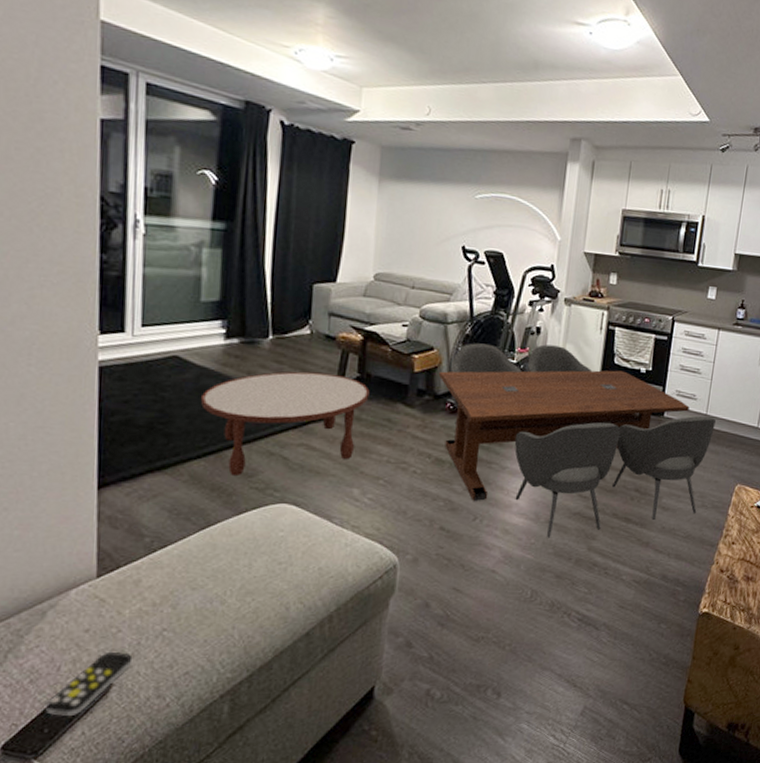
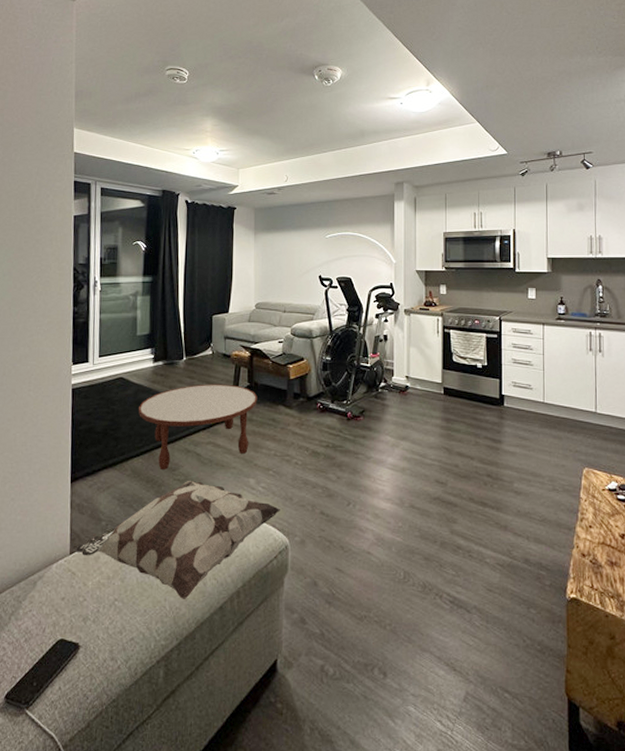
remote control: present [46,653,133,716] -> none [35,618,94,672]
decorative pillow: none [105,488,390,628] -> present [76,480,280,600]
dining table: present [438,343,716,538] -> none [309,349,554,522]

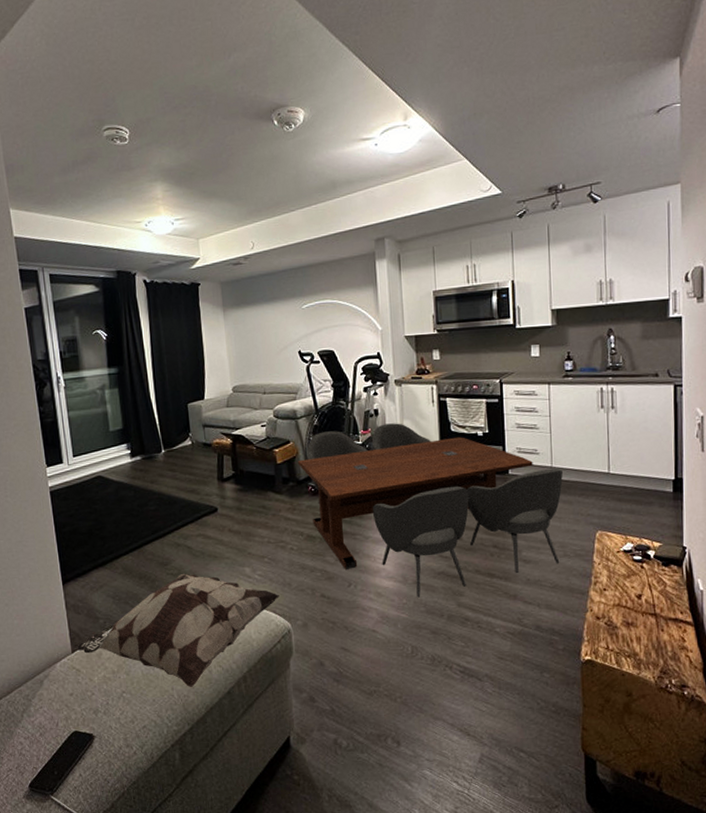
coffee table: present [138,384,258,469] -> none [121,474,245,565]
dining table: none [309,349,554,522] -> present [297,423,563,598]

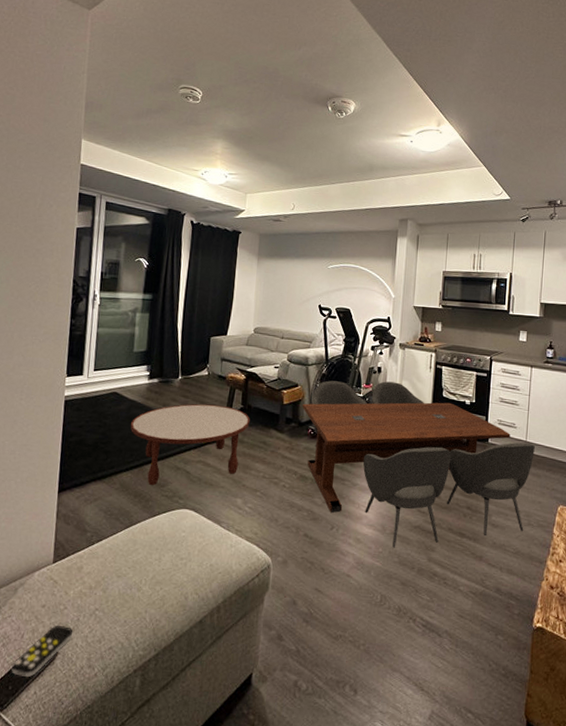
remote control: none [53,711,105,761] -> present [11,626,73,677]
decorative pillow: present [77,573,279,688] -> none [59,496,265,613]
coffee table: none [121,474,245,565] -> present [130,403,250,485]

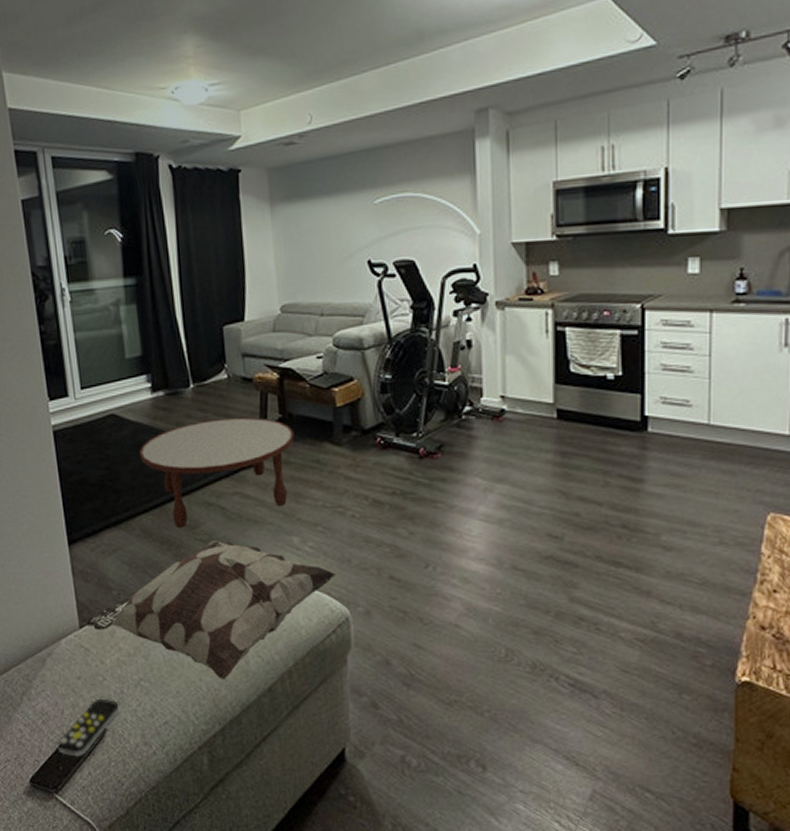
decorative pillow: none [59,496,265,613] -> present [85,539,336,681]
dining table: present [302,380,535,548] -> none [362,359,724,587]

